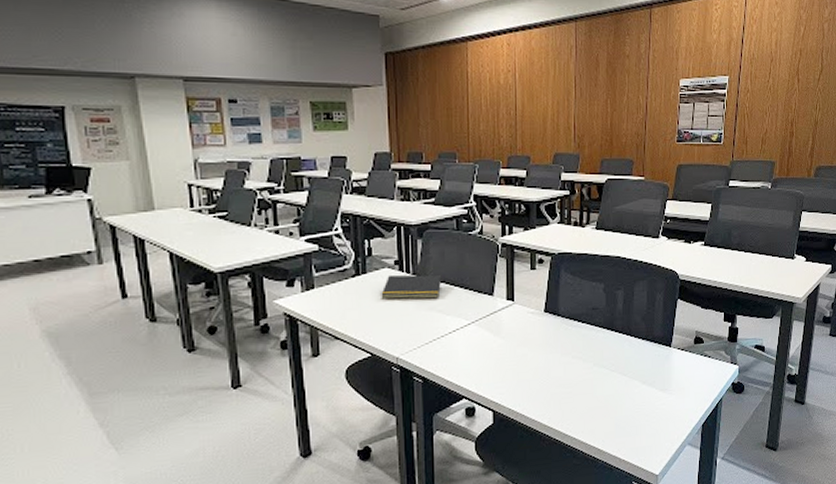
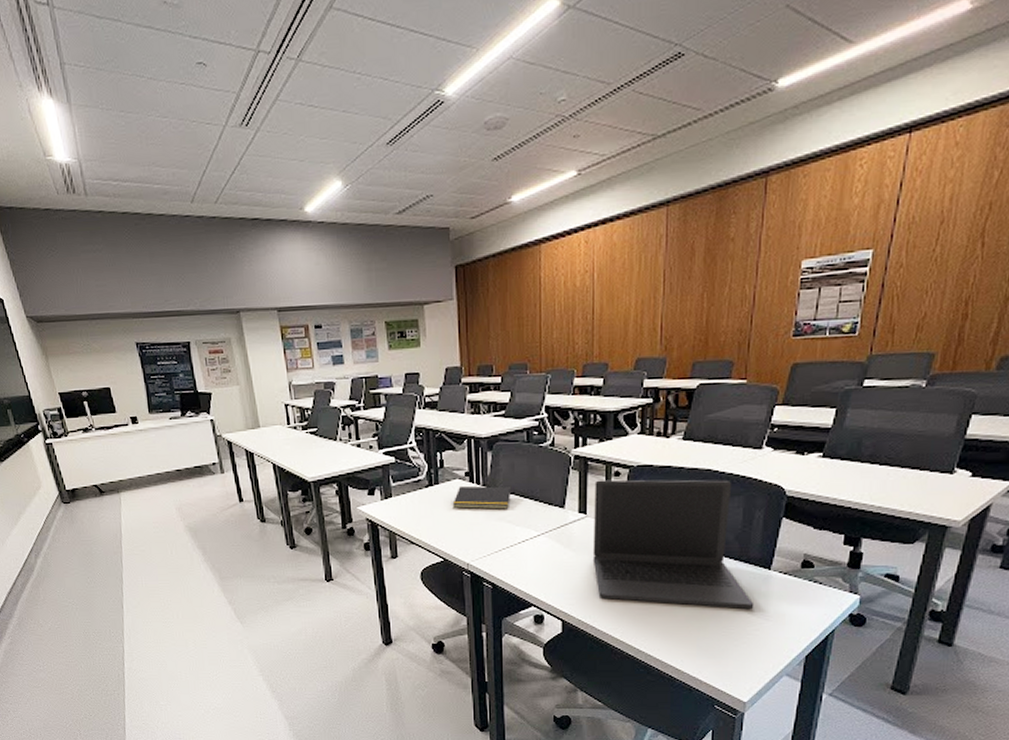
laptop: none [520,266,660,386] -> present [592,479,755,609]

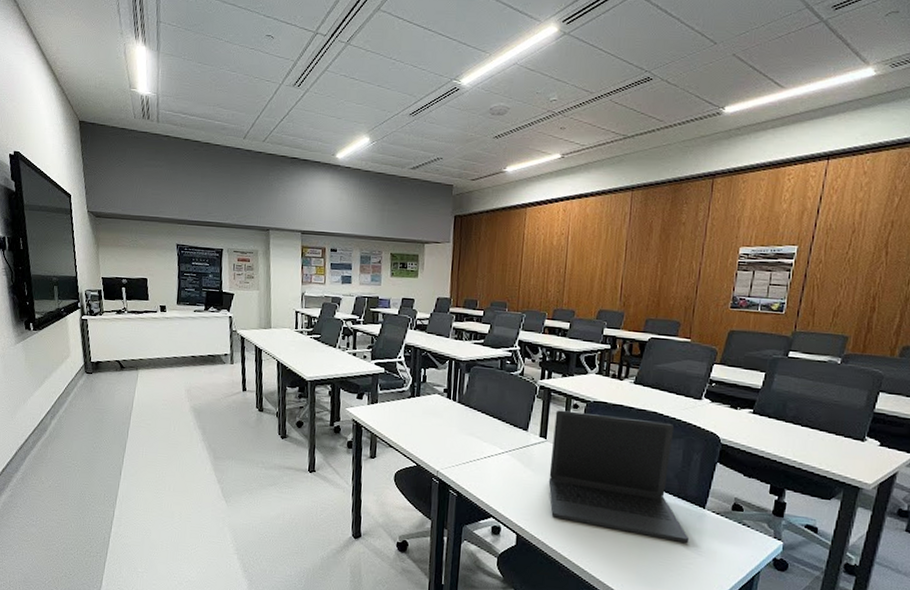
notepad: present [452,485,512,509] -> none [430,400,483,426]

